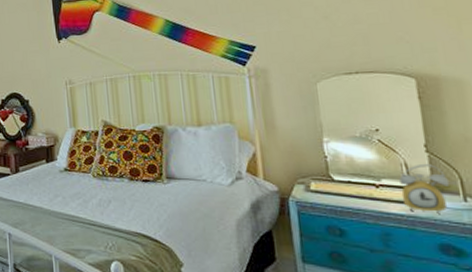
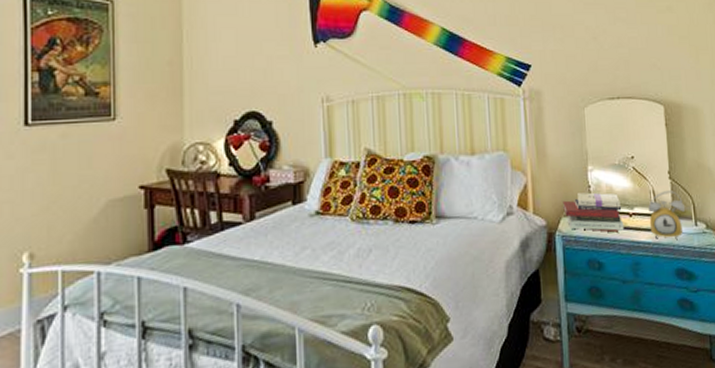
books: none [296,162,370,202] -> present [563,192,625,233]

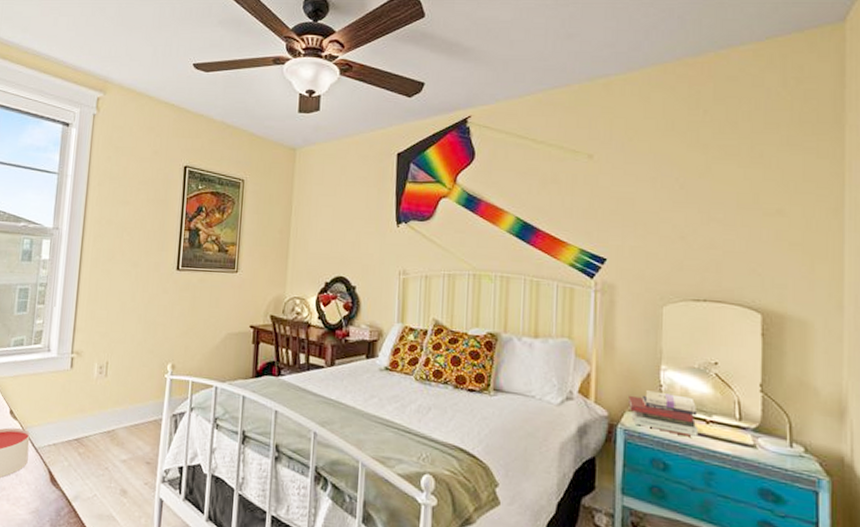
alarm clock: present [648,191,686,240] -> none [730,404,779,458]

